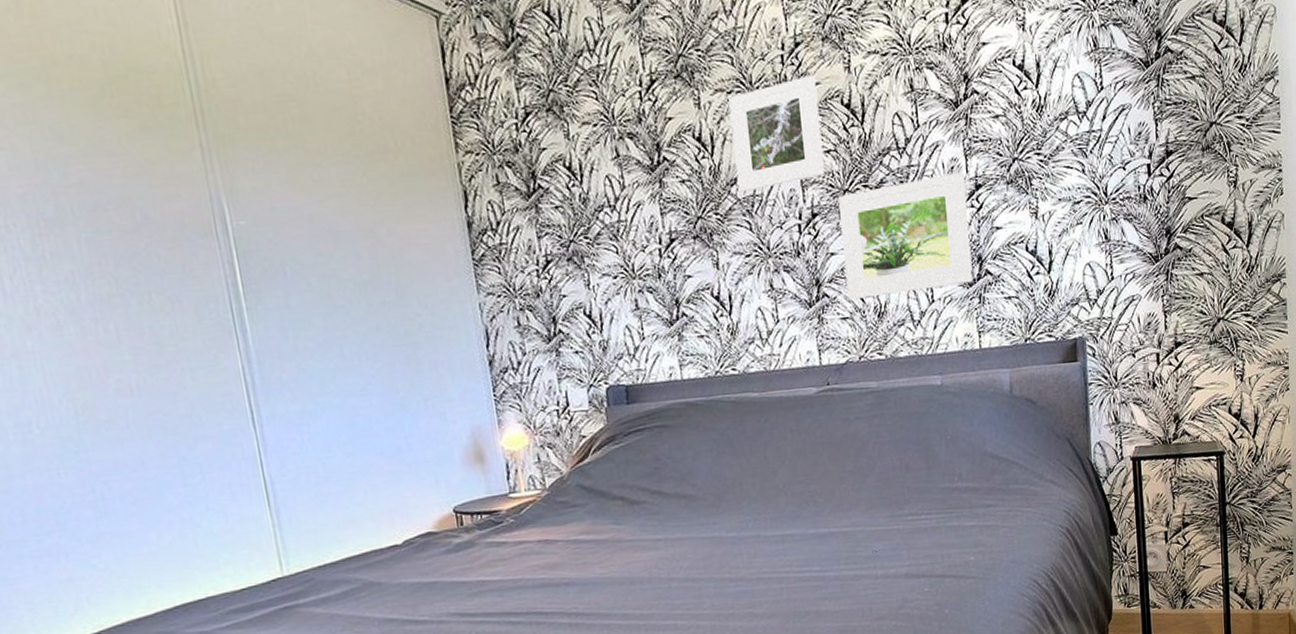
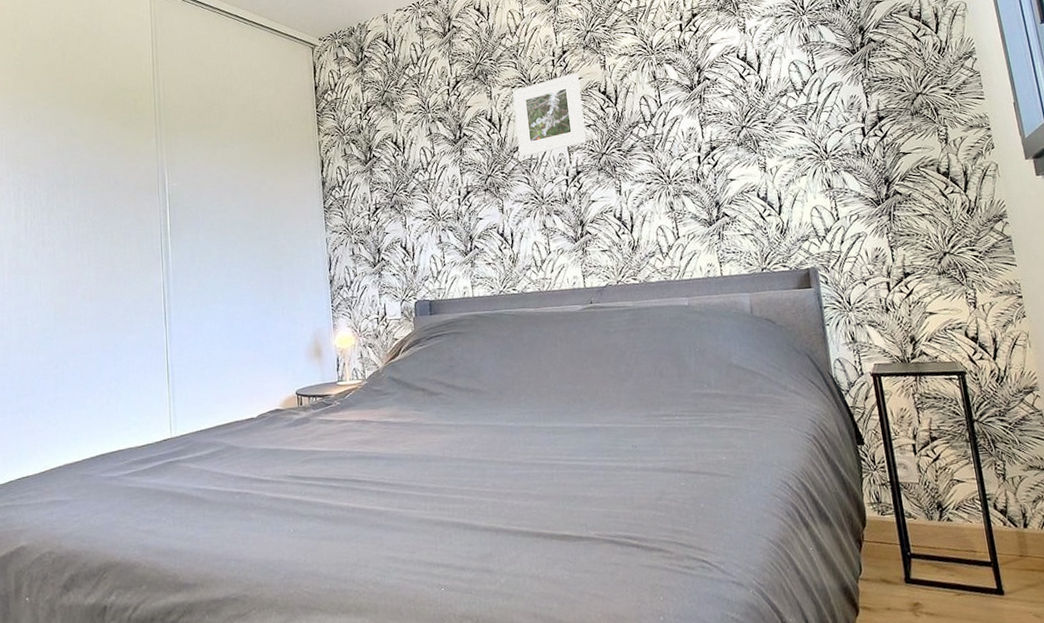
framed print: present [837,171,973,301] -> none [597,137,712,237]

